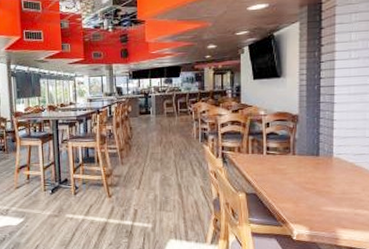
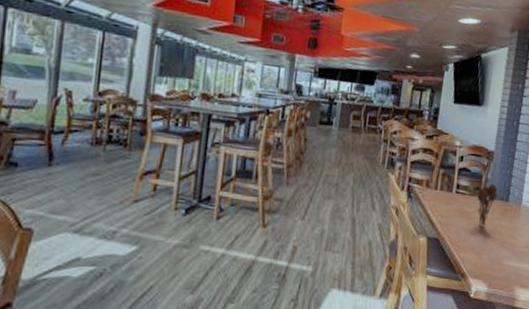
utensil holder: none [288,142,307,180] -> present [477,184,498,227]

